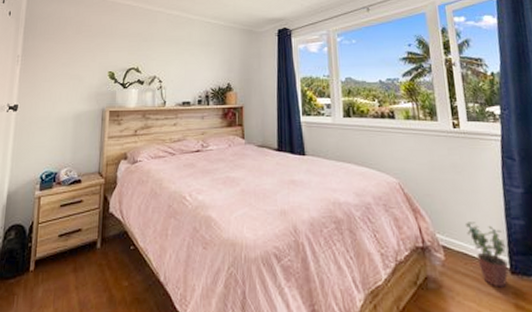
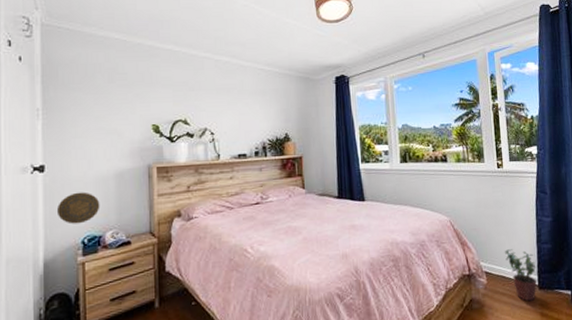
decorative plate: none [22,130,59,160] -> present [56,192,100,224]

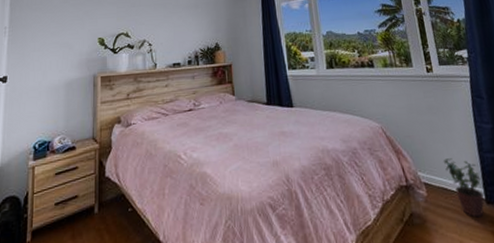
decorative plate: present [56,192,100,224] -> none [14,100,51,130]

